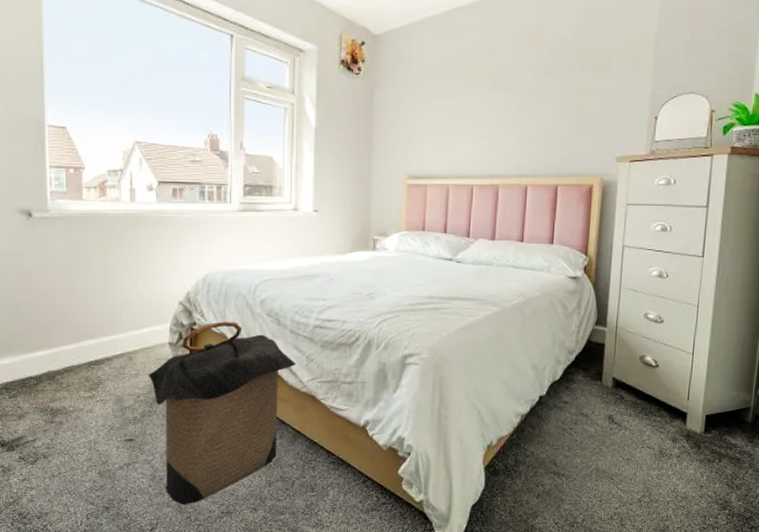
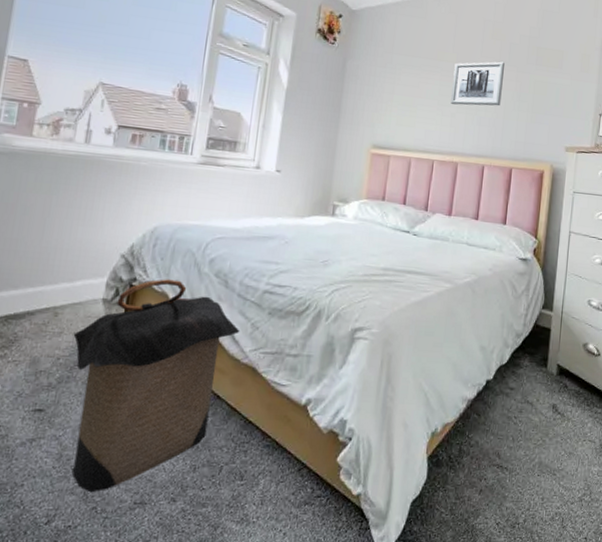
wall art: none [488,71,545,124] -> present [451,61,505,106]

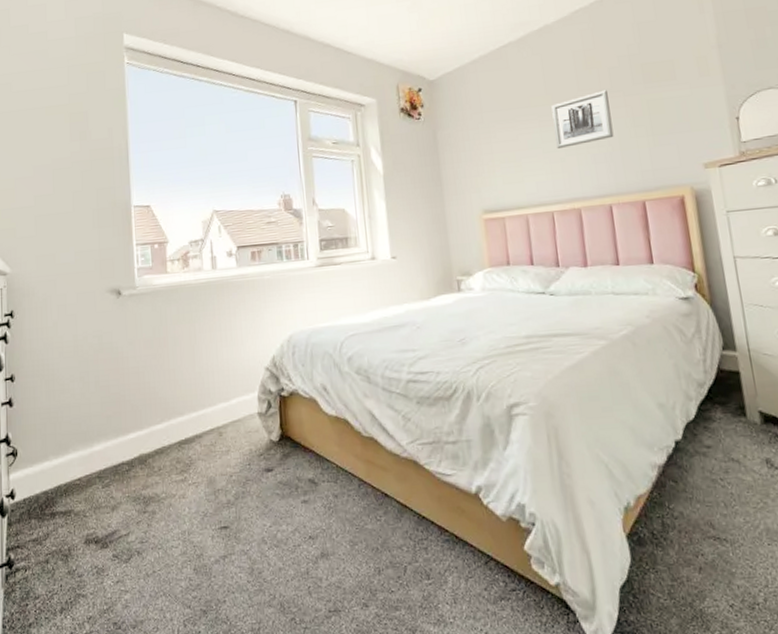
laundry hamper: present [72,279,240,493] -> none [239,383,393,604]

